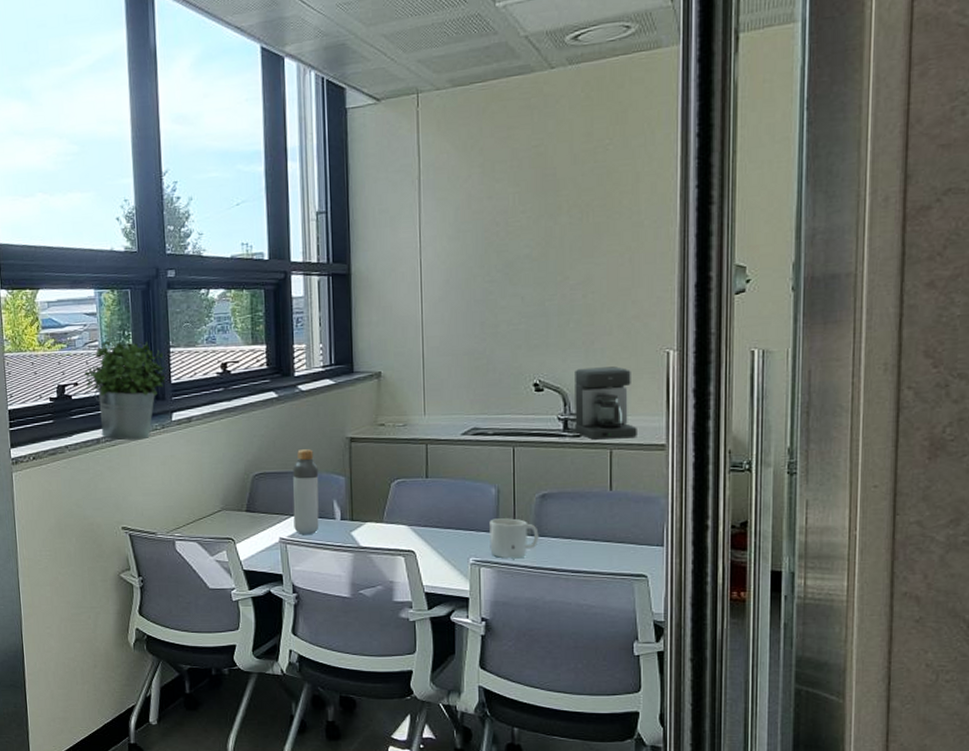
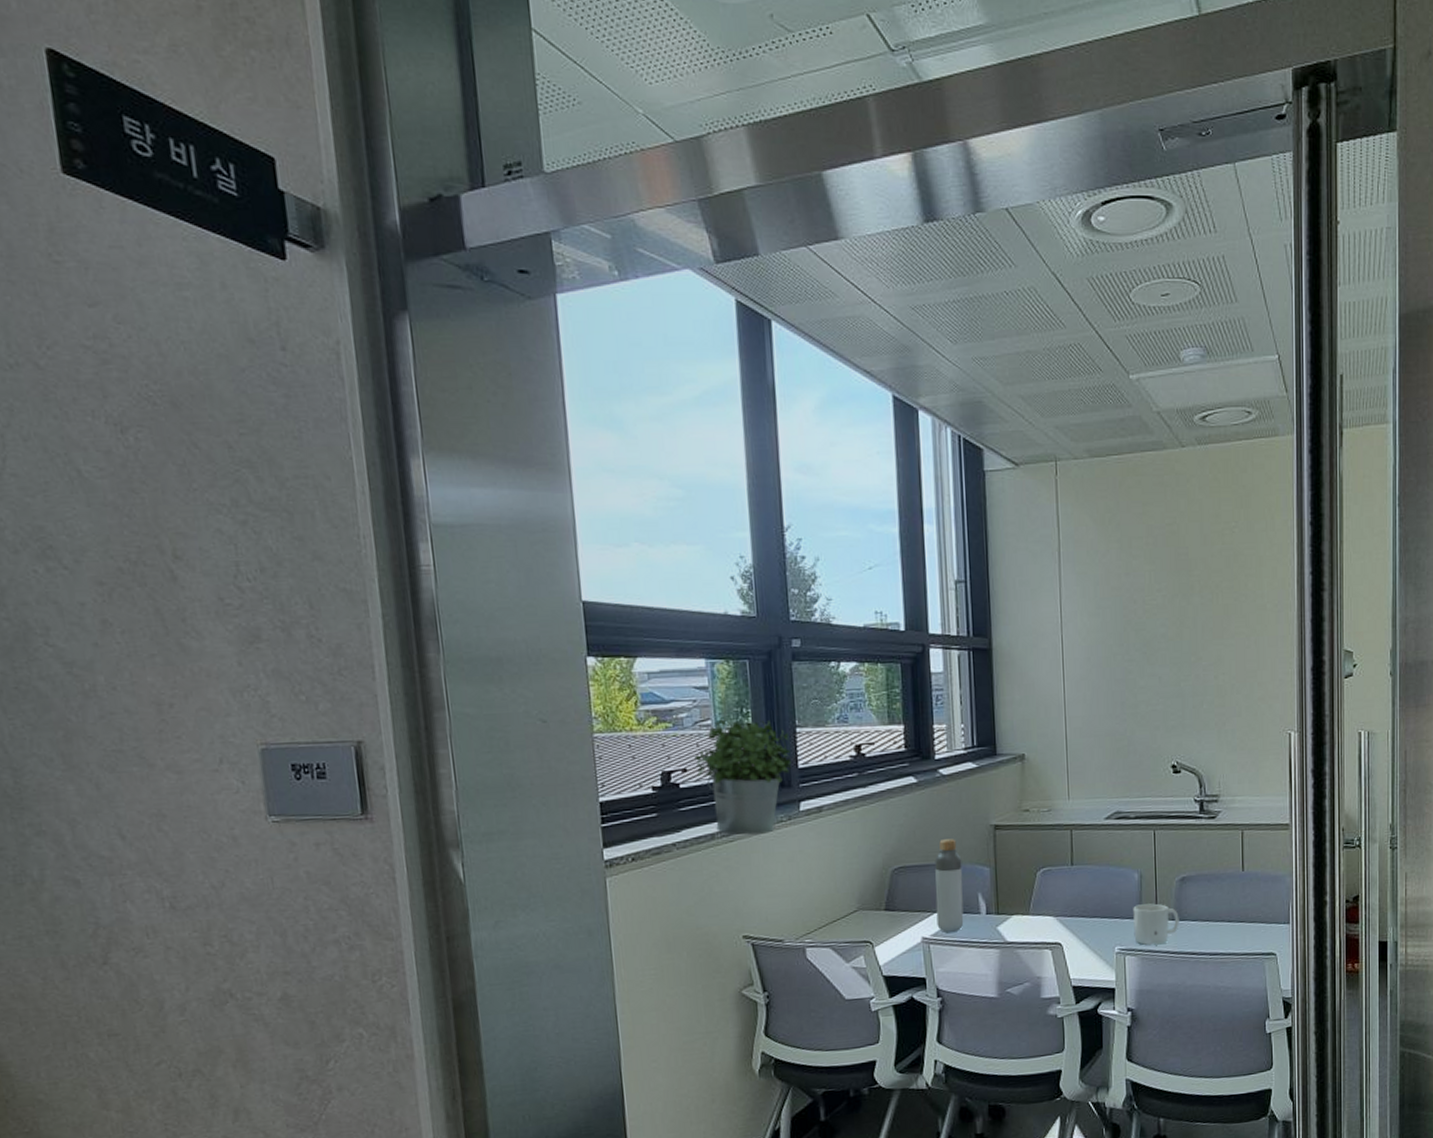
coffee maker: present [575,366,637,440] -> none [1209,747,1265,821]

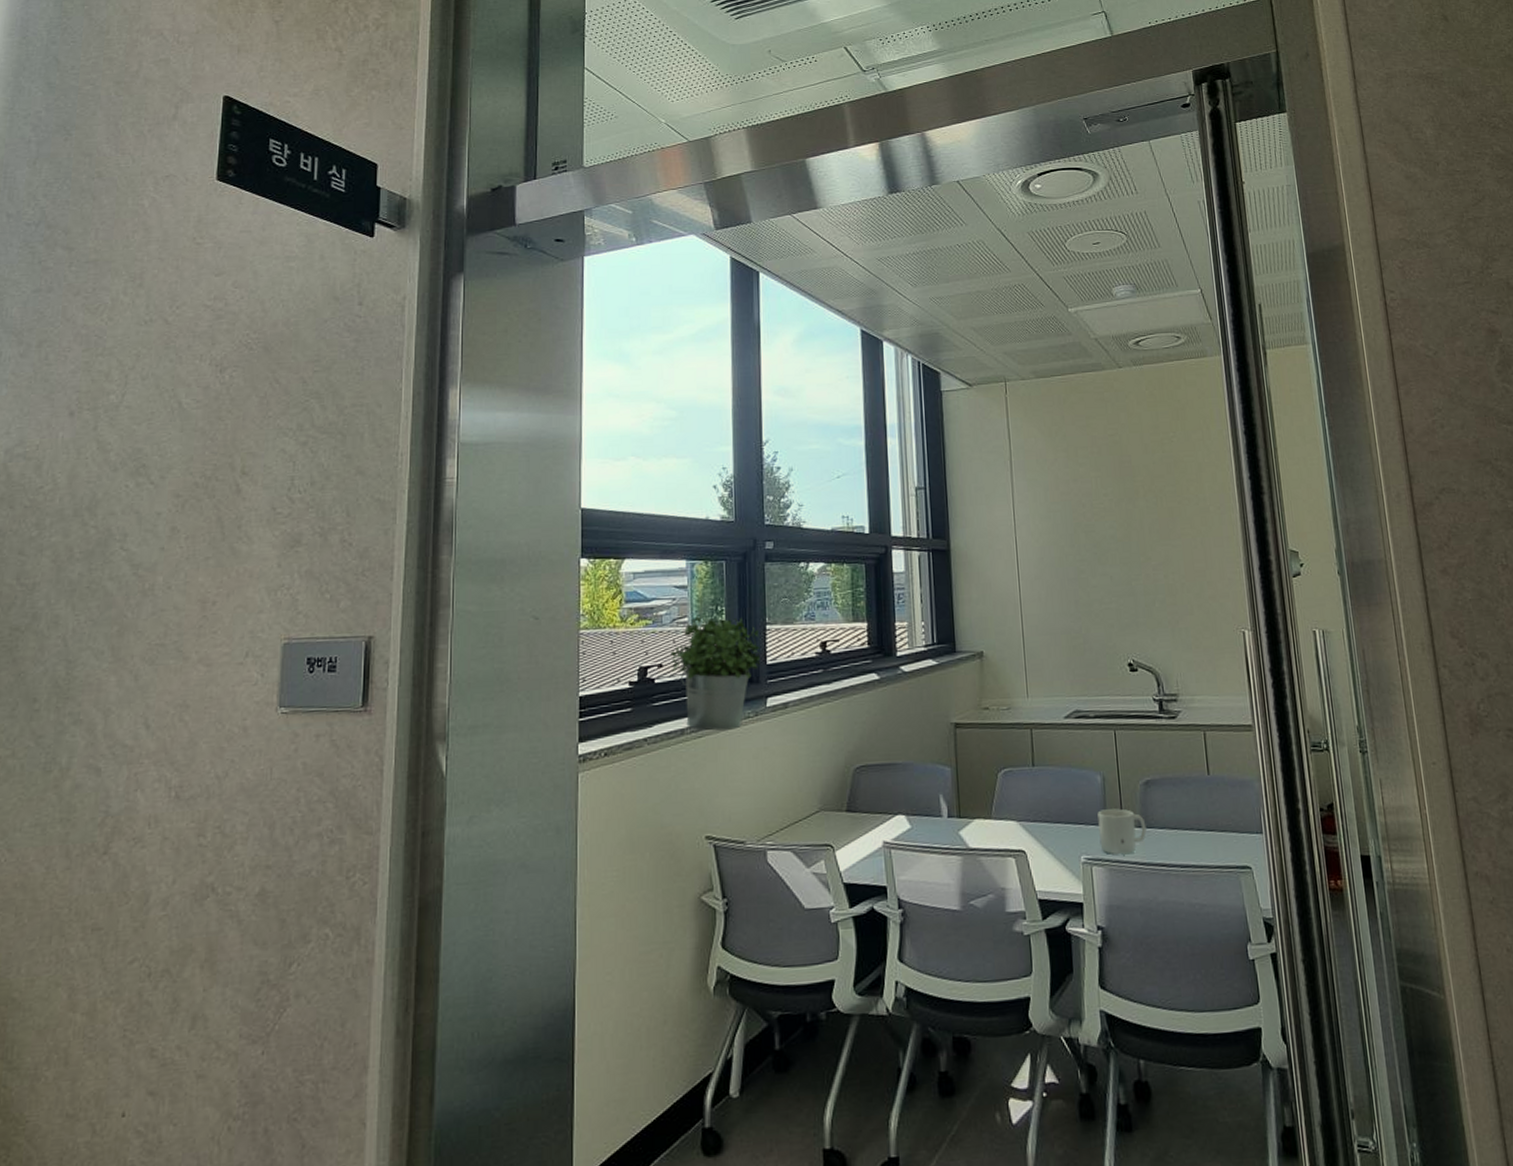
bottle: present [935,839,964,933] -> none [896,737,926,837]

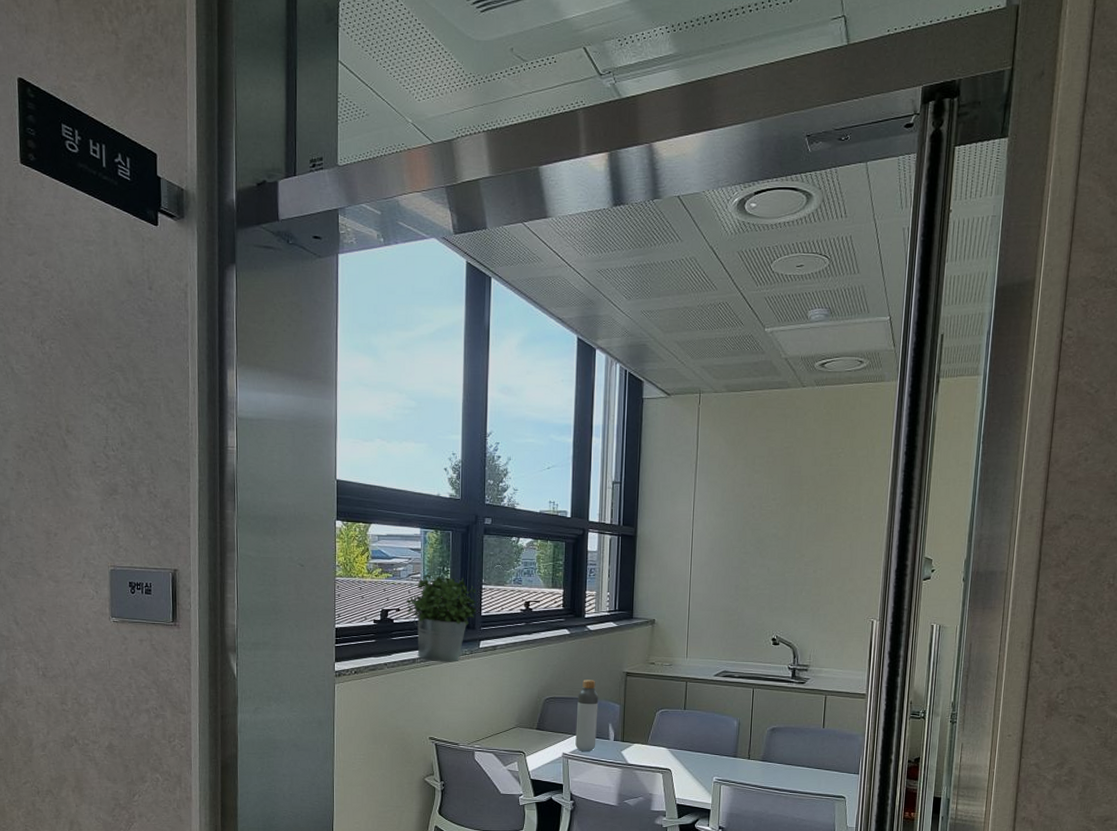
bottle: none [896,737,926,837] -> present [575,680,599,752]
mug: present [1097,808,1147,855] -> none [729,746,768,779]

